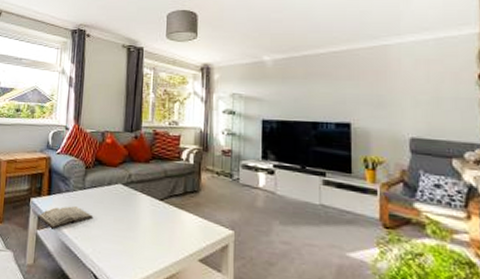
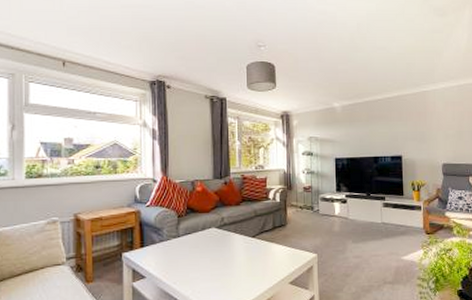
diary: present [37,205,92,229] -> none [132,253,189,279]

